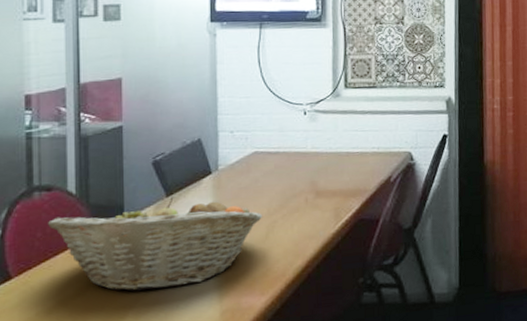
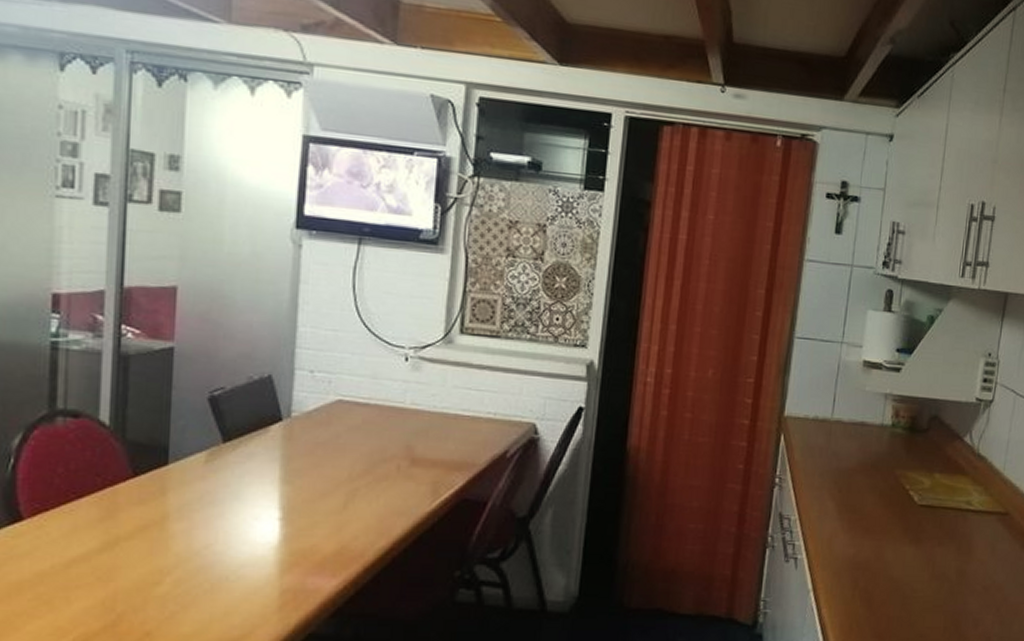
fruit basket: present [48,197,263,292] -> none [72,444,343,555]

